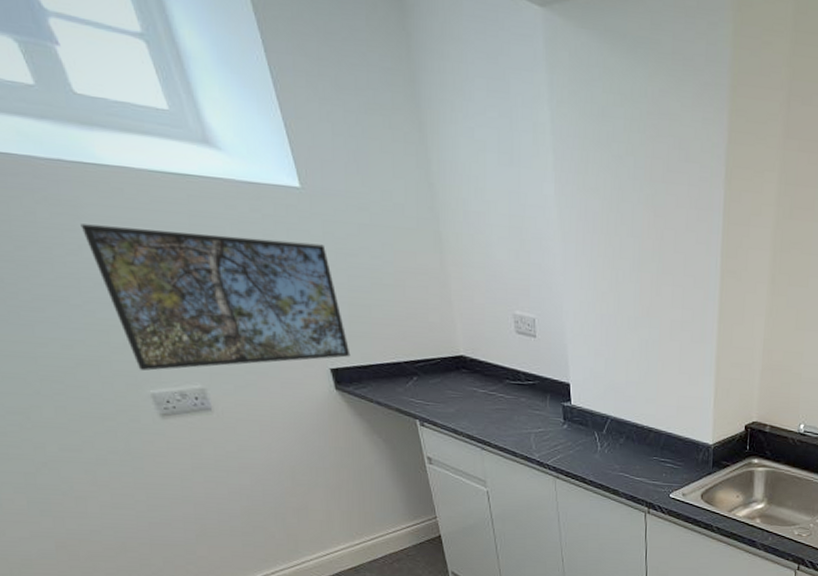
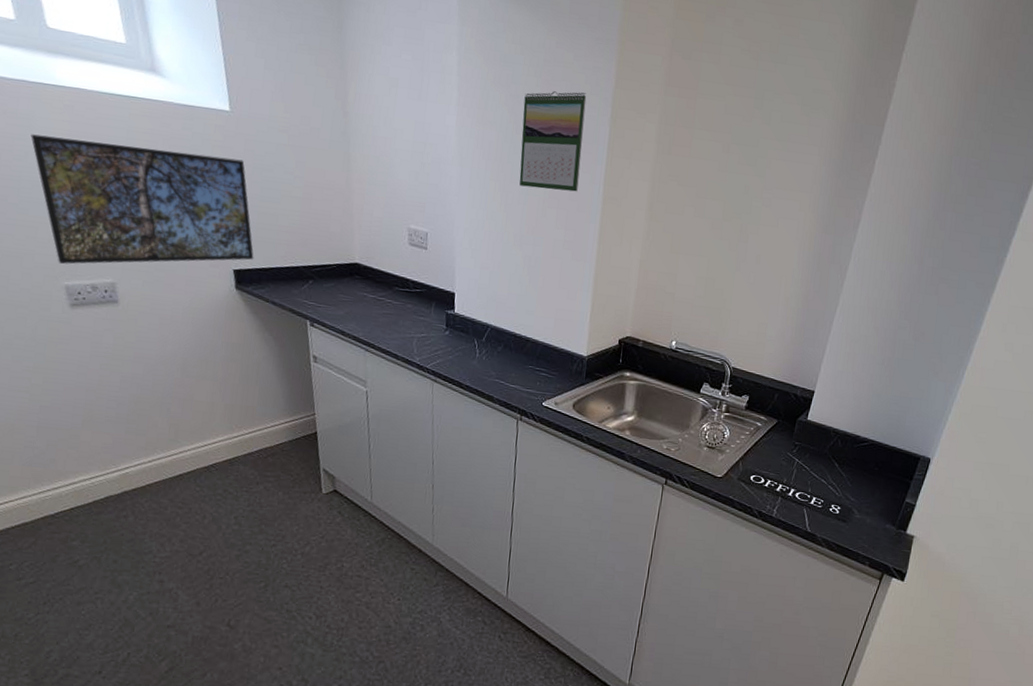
calendar: none [628,149,697,266] -> present [519,91,587,192]

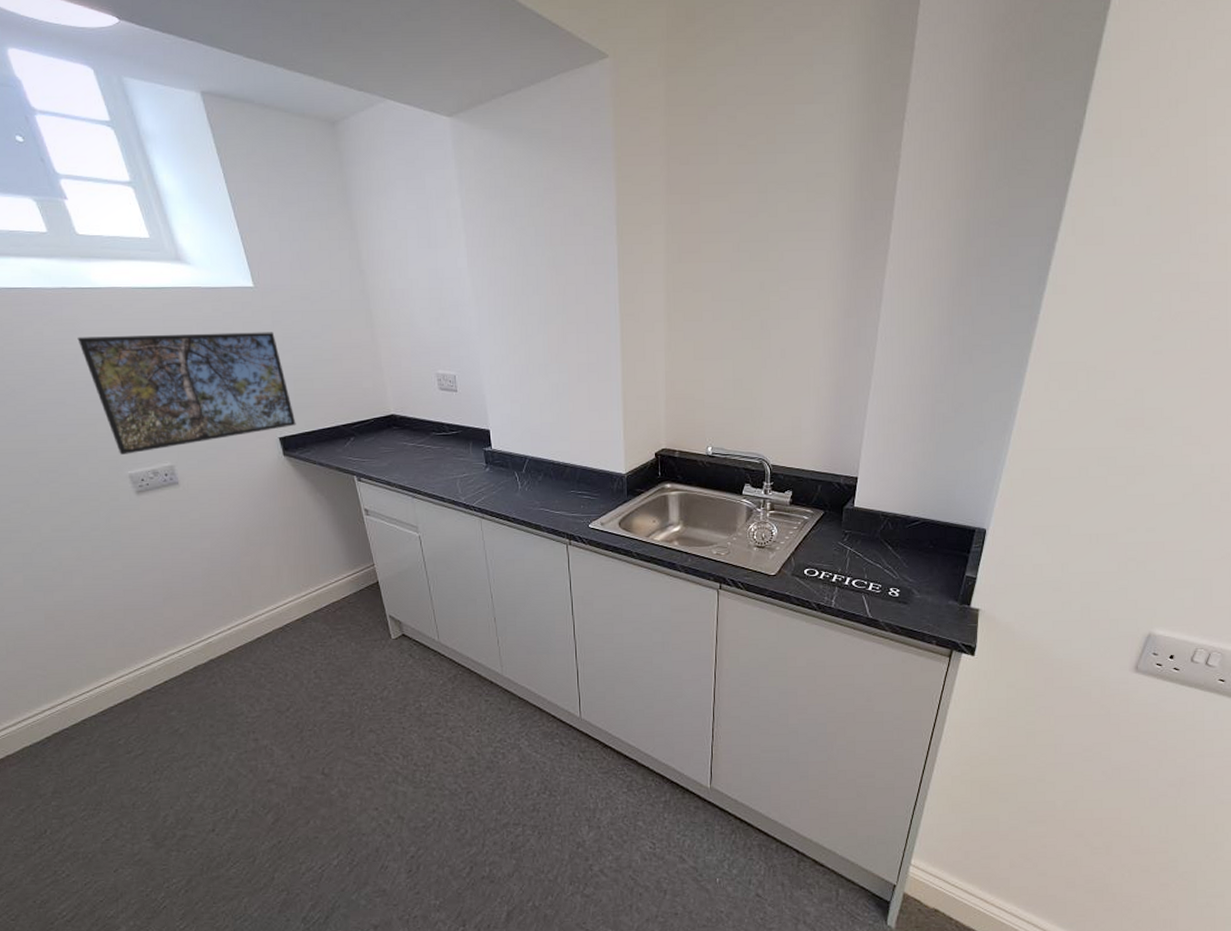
calendar: present [519,91,587,192] -> none [530,215,594,316]

